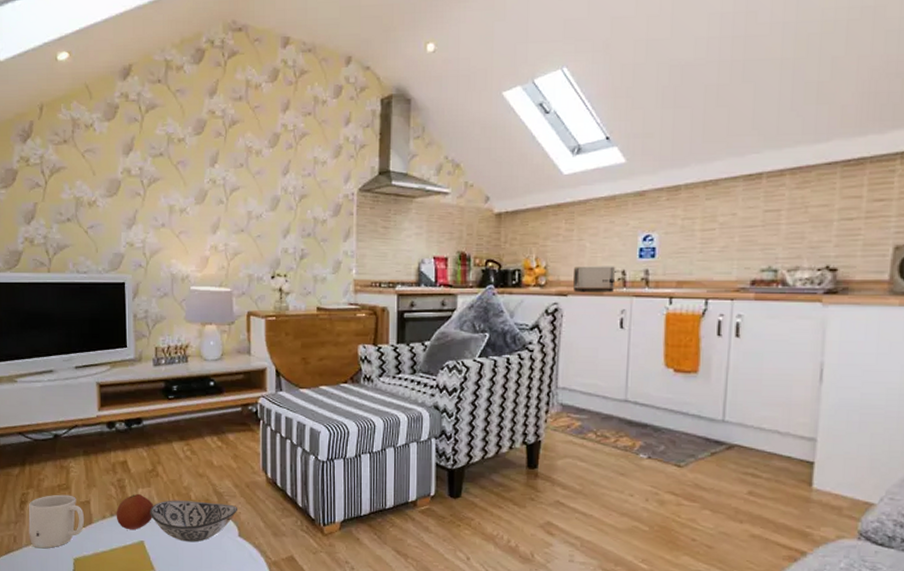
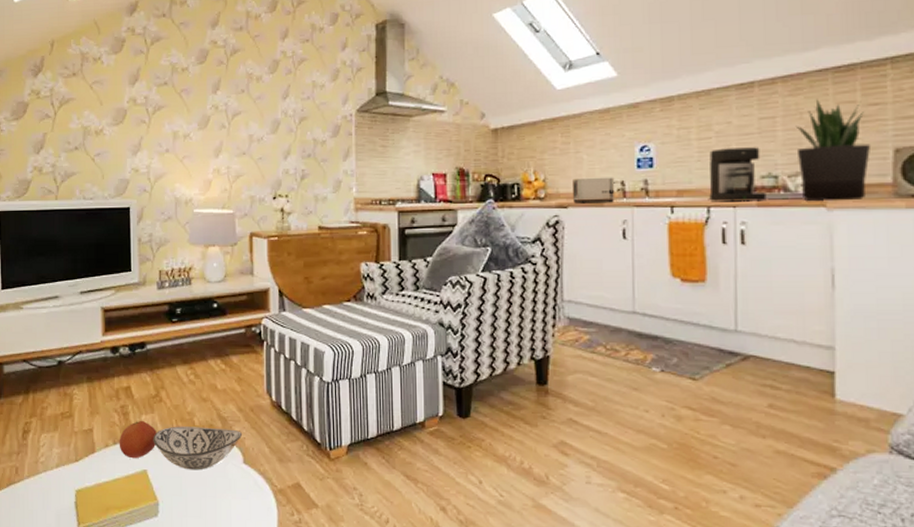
mug: present [28,494,85,549] -> none [31,422,87,480]
coffee maker: none [708,240,765,295] -> present [709,147,767,202]
planter: none [798,193,872,296] -> present [795,99,871,201]

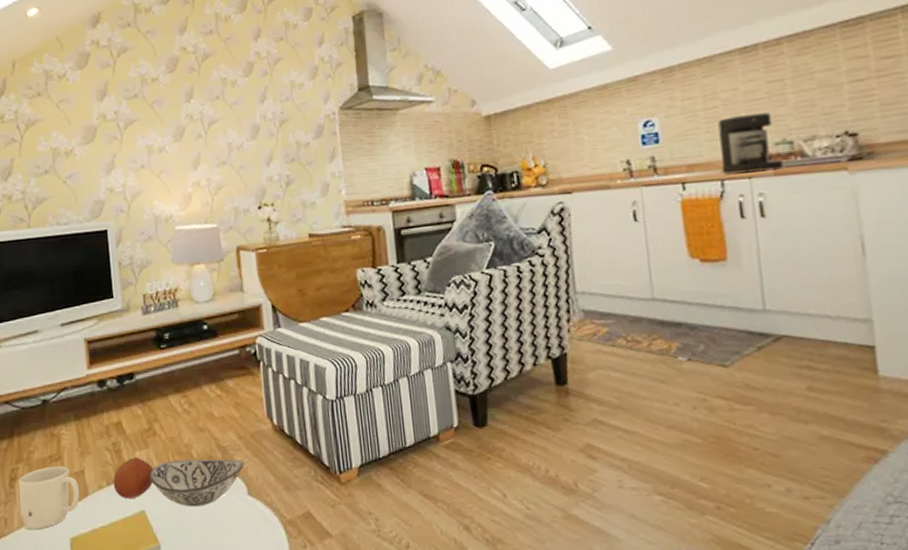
mug: none [31,422,87,480] -> present [18,465,80,530]
toaster: present [572,177,616,204] -> none [574,156,622,188]
planter: present [795,99,871,201] -> none [806,56,890,165]

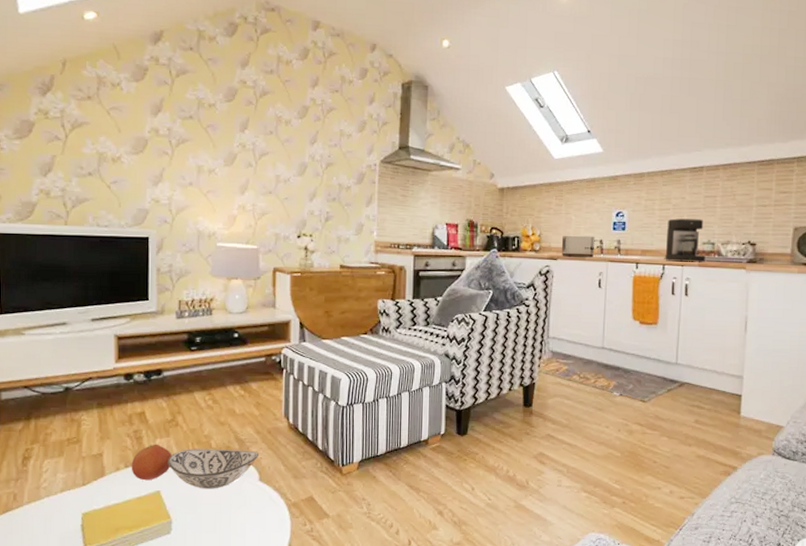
mug: present [18,465,80,530] -> none [31,448,96,505]
toaster: none [574,156,622,188] -> present [561,235,596,258]

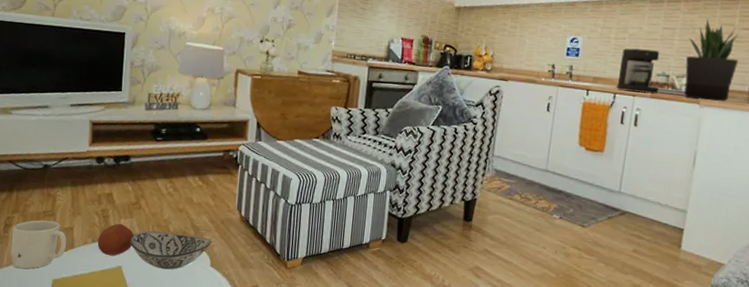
mug: none [31,448,96,505] -> present [10,220,67,269]
toaster: present [561,235,596,258] -> none [512,57,549,81]
planter: none [729,185,779,265] -> present [684,19,739,101]

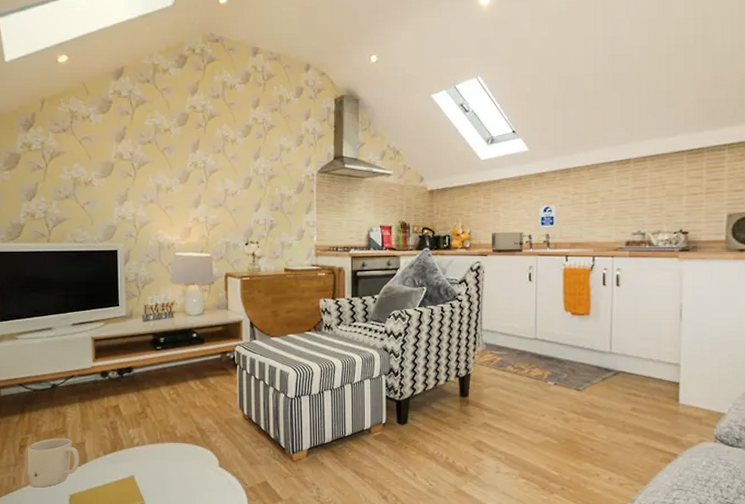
fruit: present [97,223,134,256] -> none [109,433,143,467]
decorative bowl: present [130,231,213,270] -> none [139,438,219,474]
toaster: none [512,57,549,81] -> present [491,231,525,253]
coffee maker: present [616,48,660,94] -> none [595,211,636,253]
planter: present [684,19,739,101] -> none [659,174,712,253]

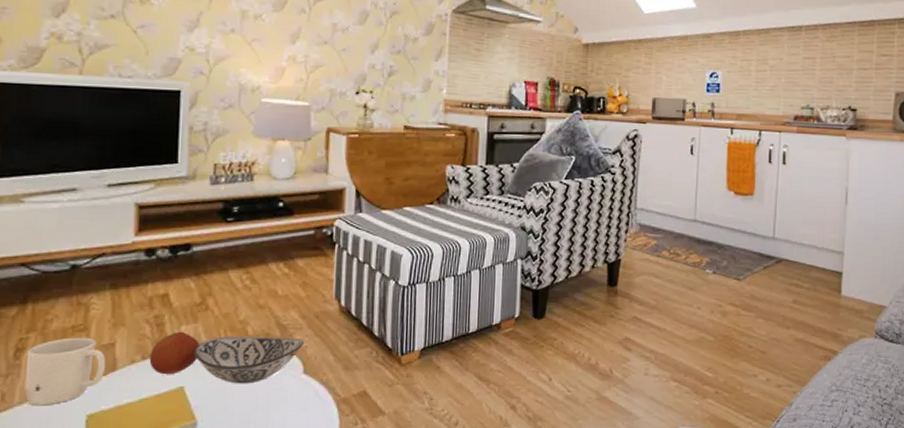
fruit: none [109,433,143,467] -> present [149,331,199,375]
decorative bowl: none [139,438,219,474] -> present [194,336,305,384]

